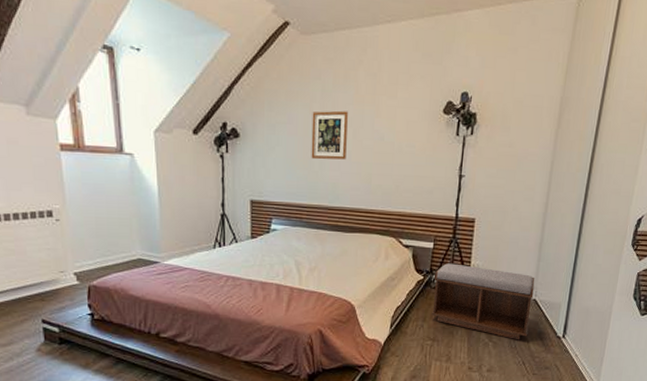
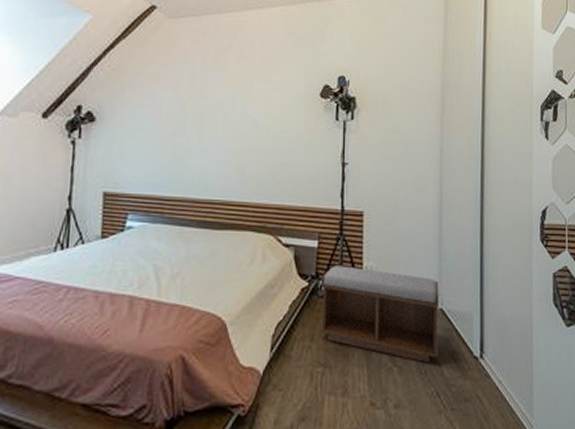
wall art: present [311,110,348,160] -> none [176,93,218,146]

